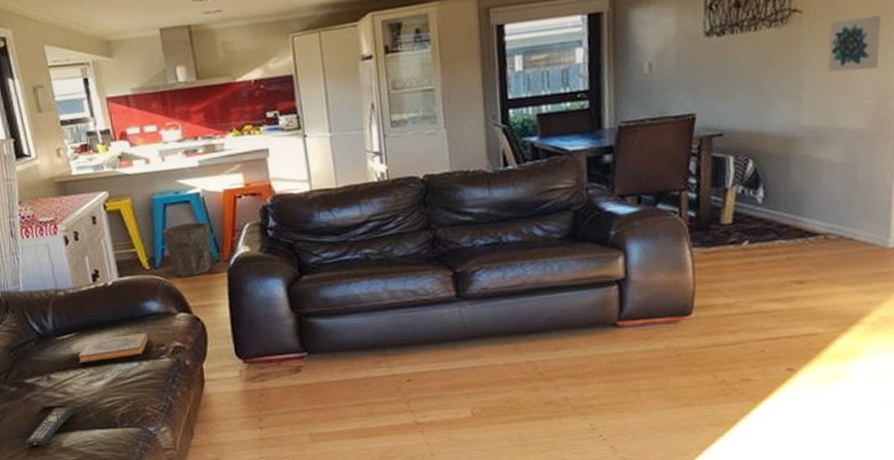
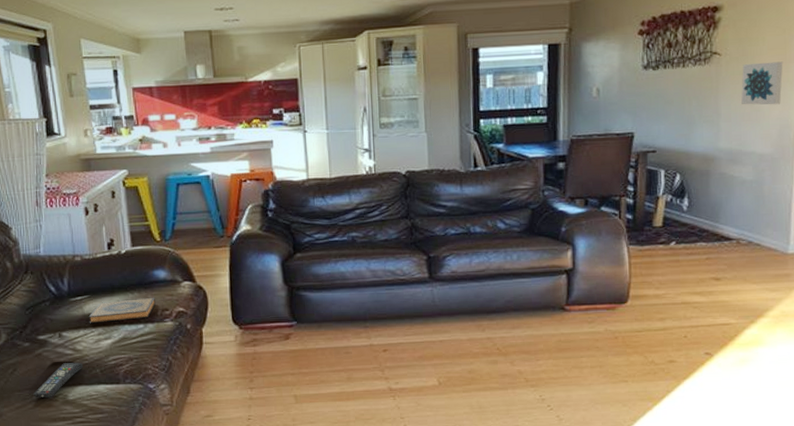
waste bin: present [162,222,211,277] -> none [174,201,218,249]

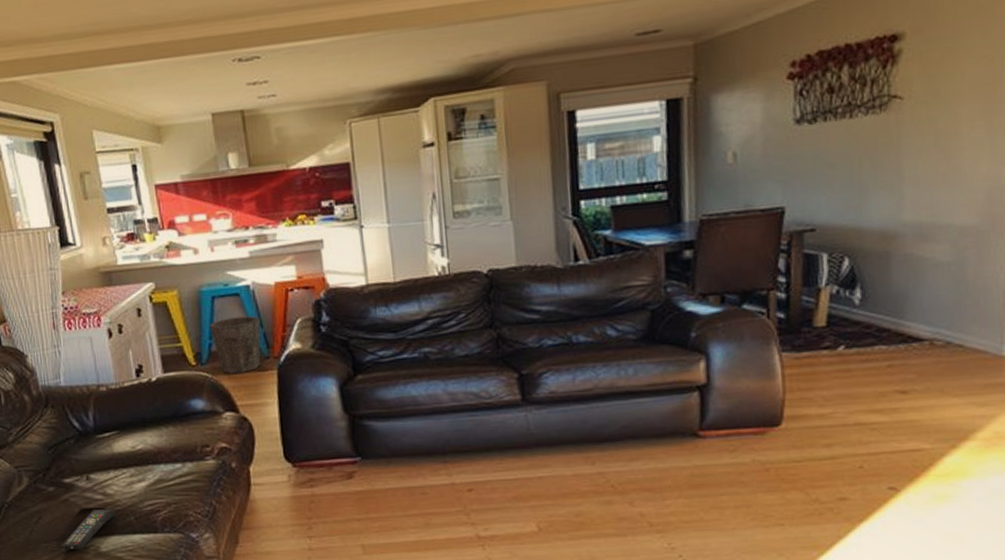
hardback book: present [88,297,155,324] -> none [118,431,194,464]
waste bin: none [174,201,218,249] -> present [209,316,261,374]
wall art: present [741,61,783,105] -> none [932,101,992,163]

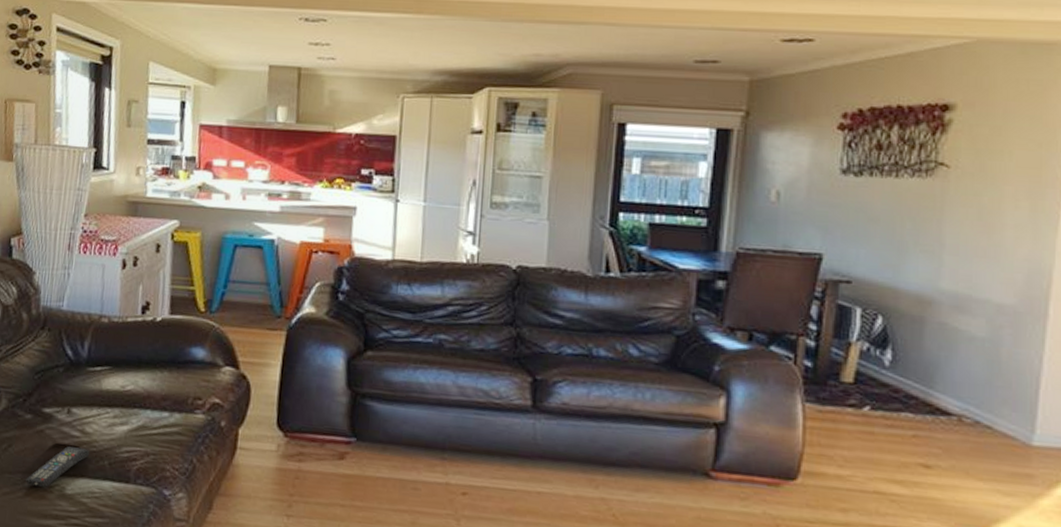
waste bin: present [209,316,261,374] -> none [226,269,279,328]

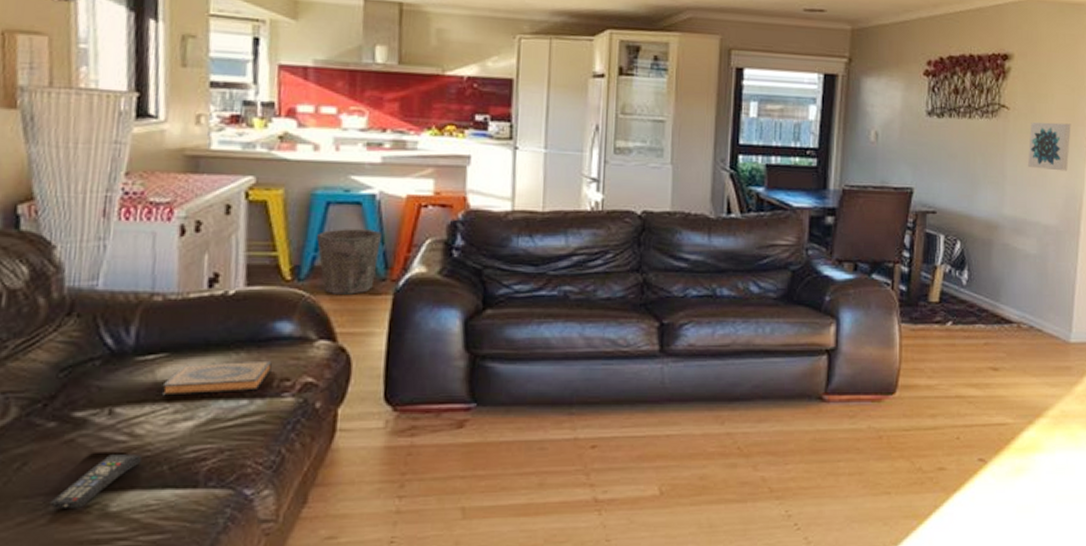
hardback book: none [105,377,188,406] -> present [161,360,272,396]
waste bin: none [226,269,279,328] -> present [317,229,383,295]
wall art: none [975,183,1037,242] -> present [1028,122,1071,171]

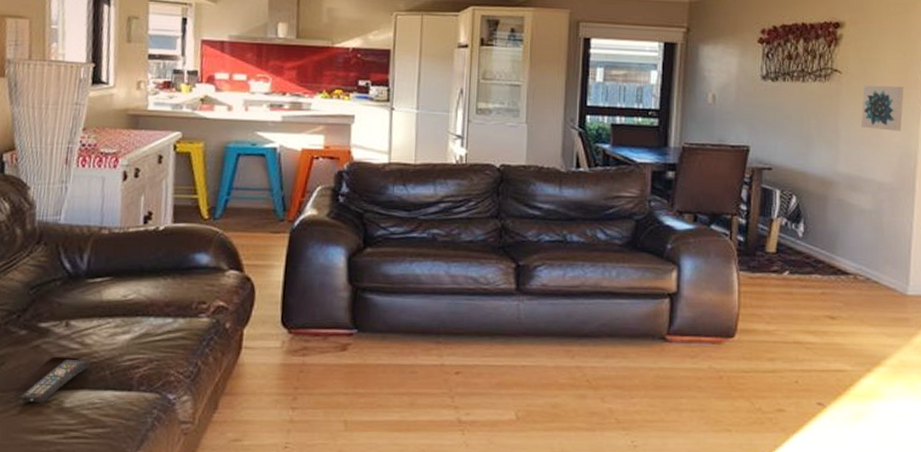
hardback book: present [161,360,272,396] -> none [106,286,192,313]
waste bin: present [317,229,383,295] -> none [229,176,282,232]

